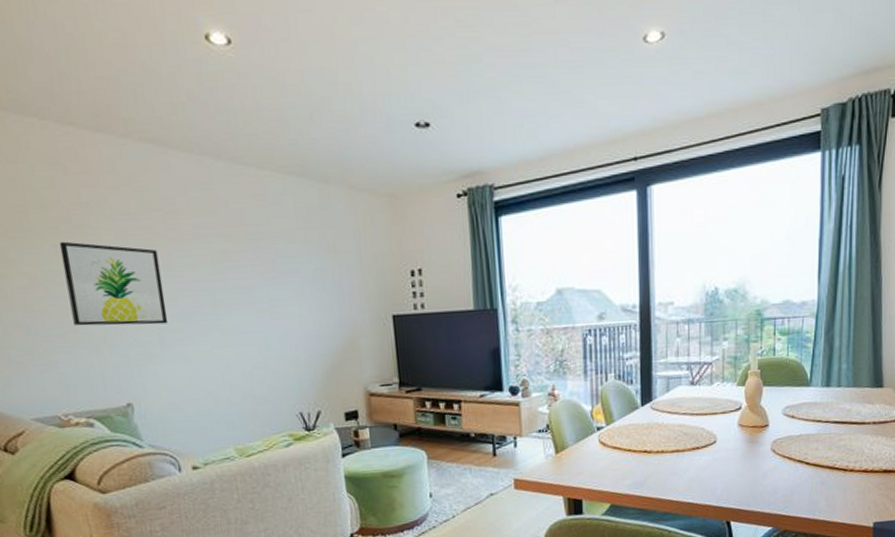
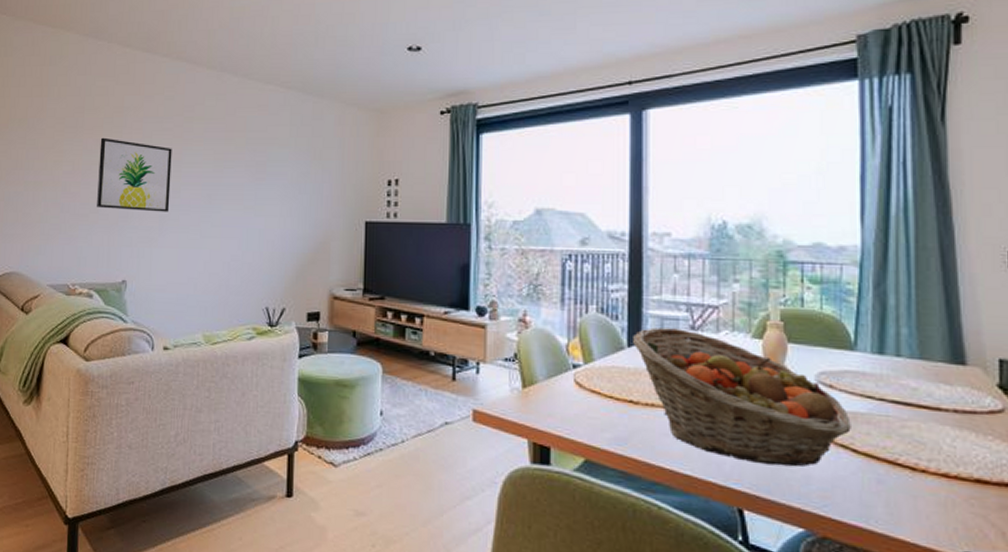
fruit basket: none [645,385,806,485] -> present [633,327,851,467]

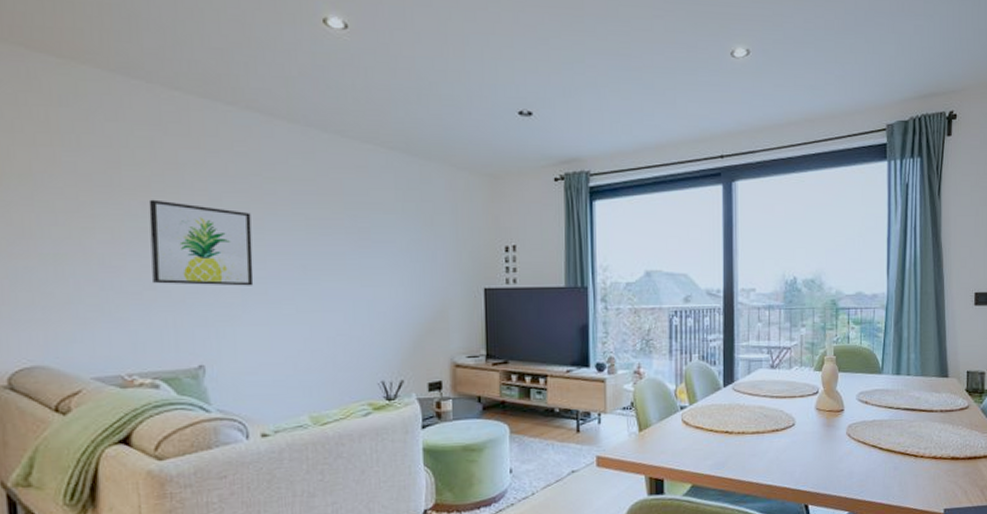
fruit basket: present [633,327,851,467] -> none [728,368,879,468]

